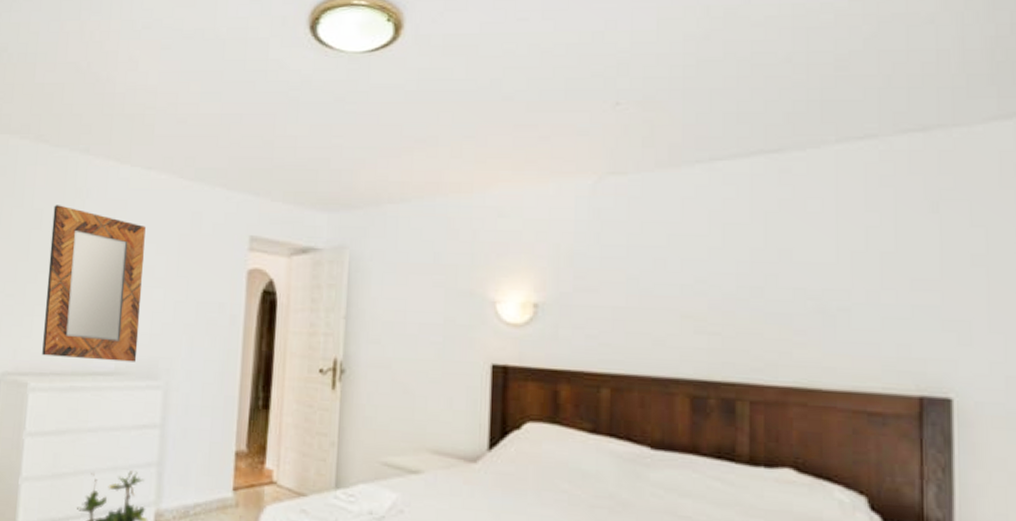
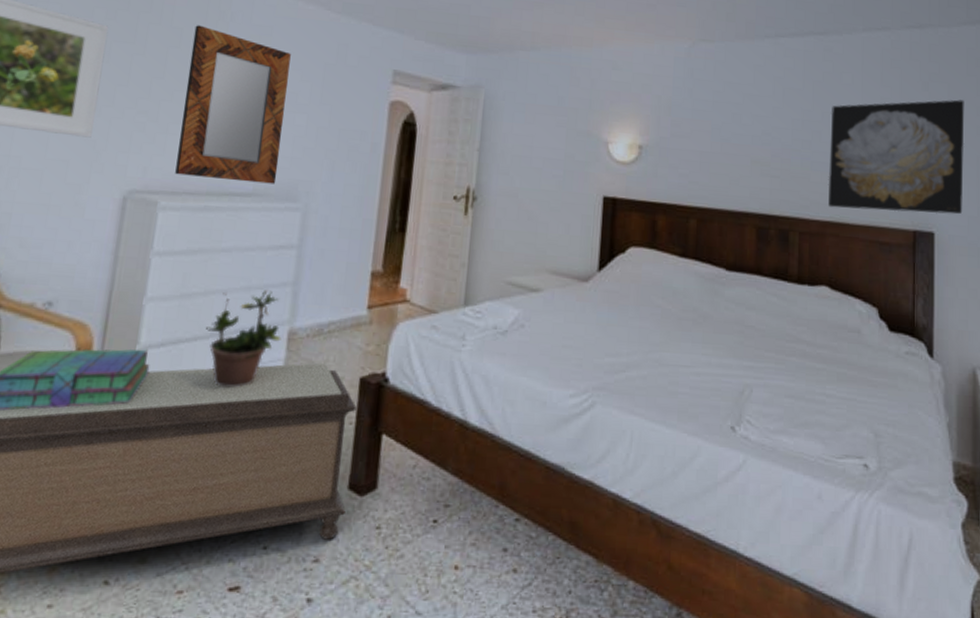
wall art: none [789,221,998,375] -> present [828,99,965,215]

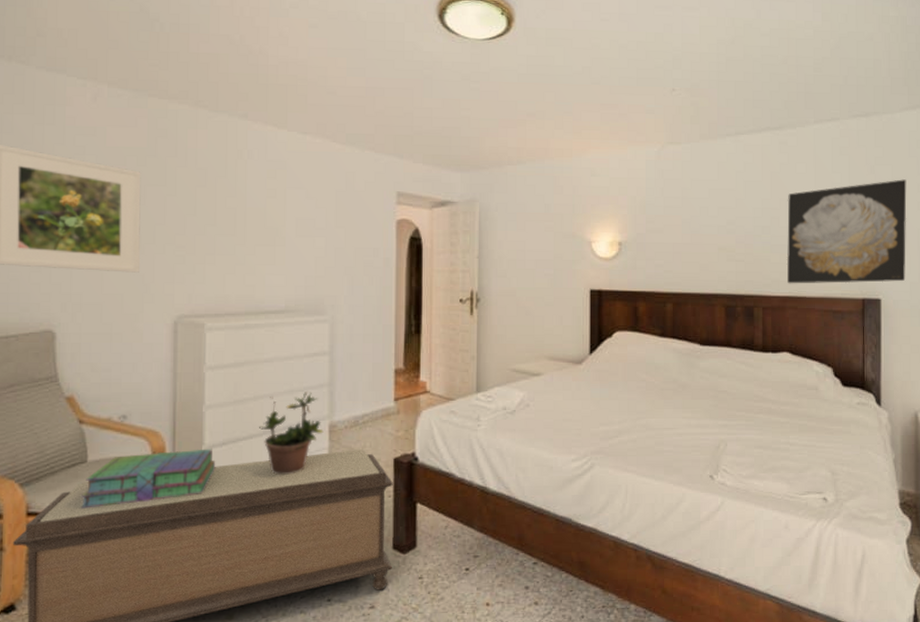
home mirror: present [175,25,291,184] -> none [216,165,306,301]

